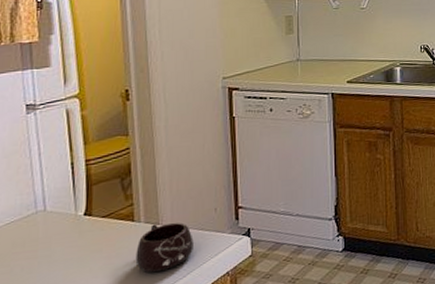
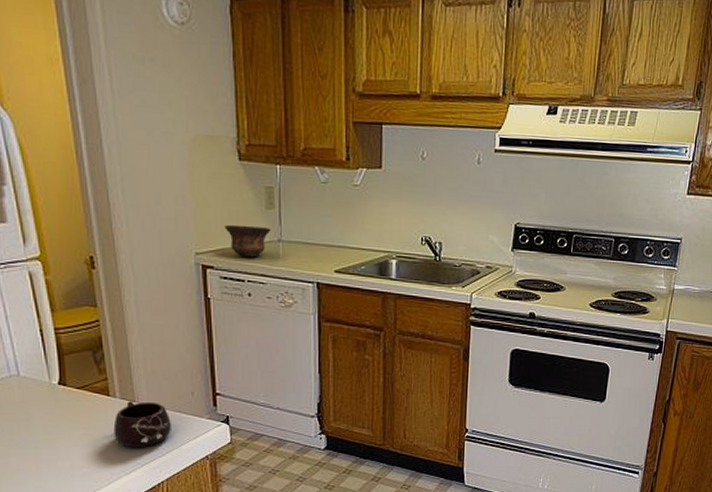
bowl: none [249,49,291,77] -> present [224,224,271,258]

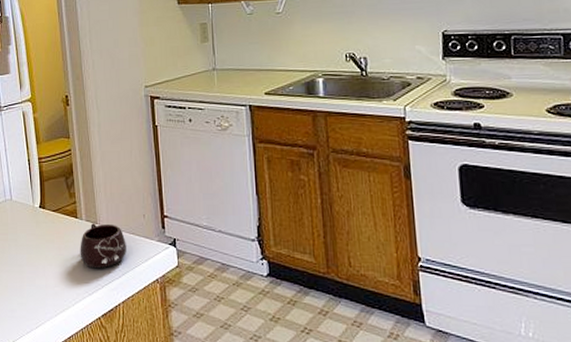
bowl: present [224,224,271,258] -> none [168,58,207,87]

